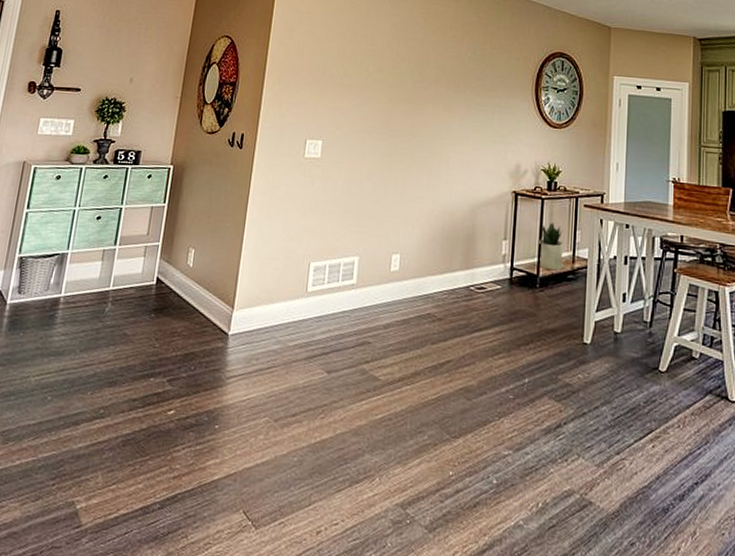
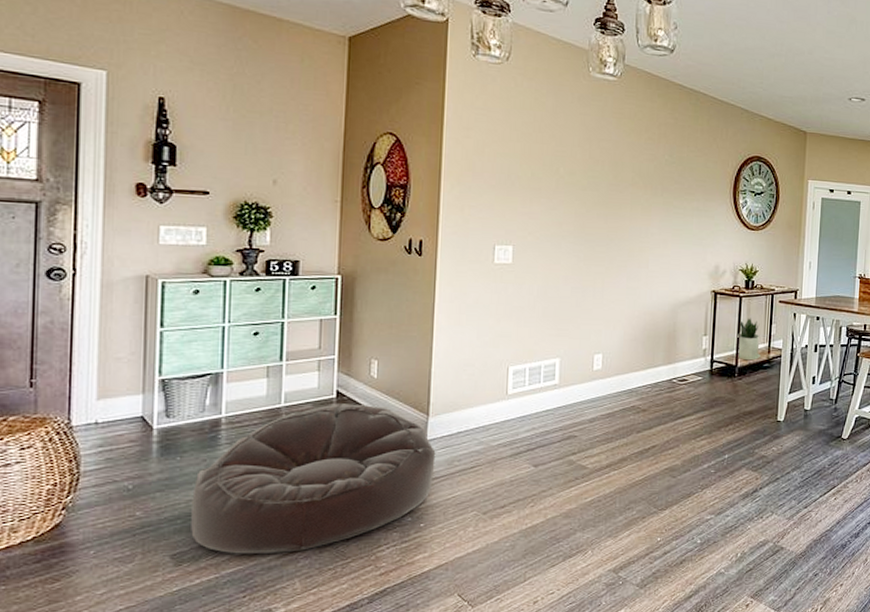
beanbag: none [20,290,237,442] -> present [191,403,436,554]

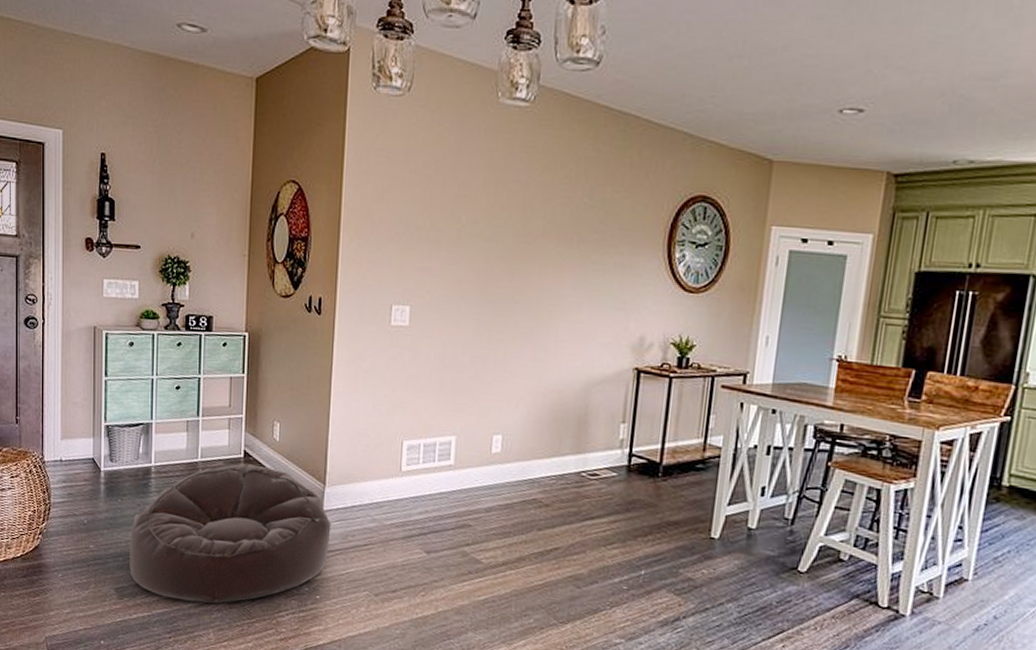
planter: present [734,318,760,361] -> none [658,404,694,459]

